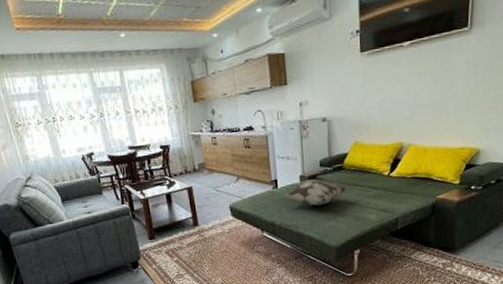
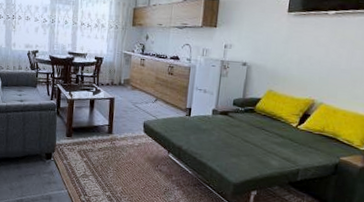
decorative pillow: present [281,180,347,206] -> none [192,116,255,141]

